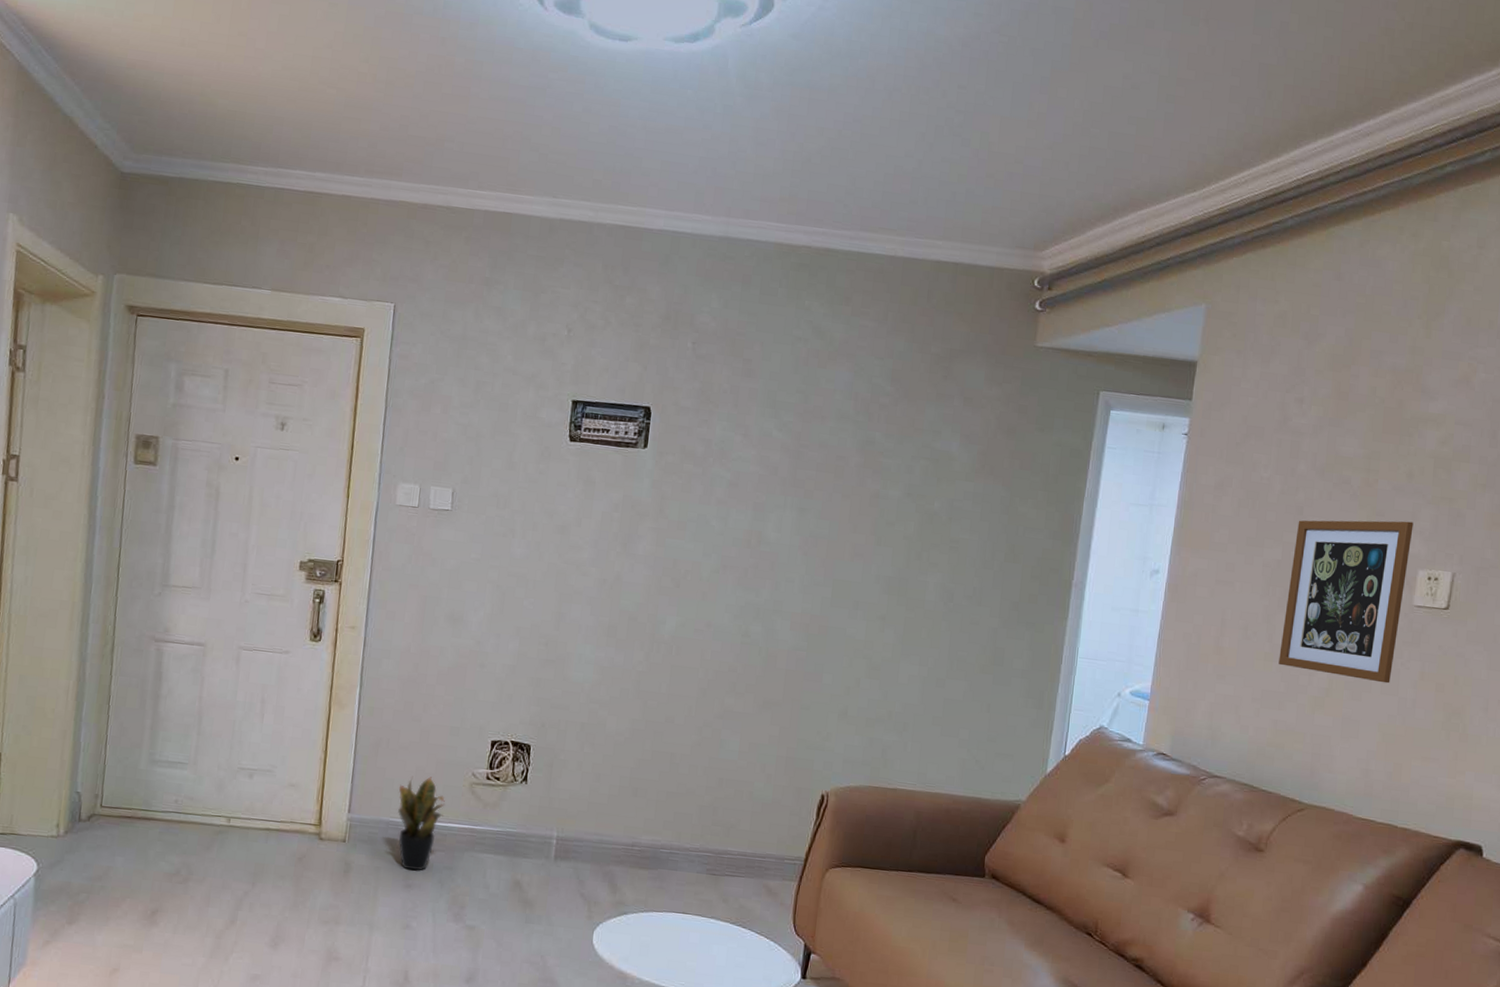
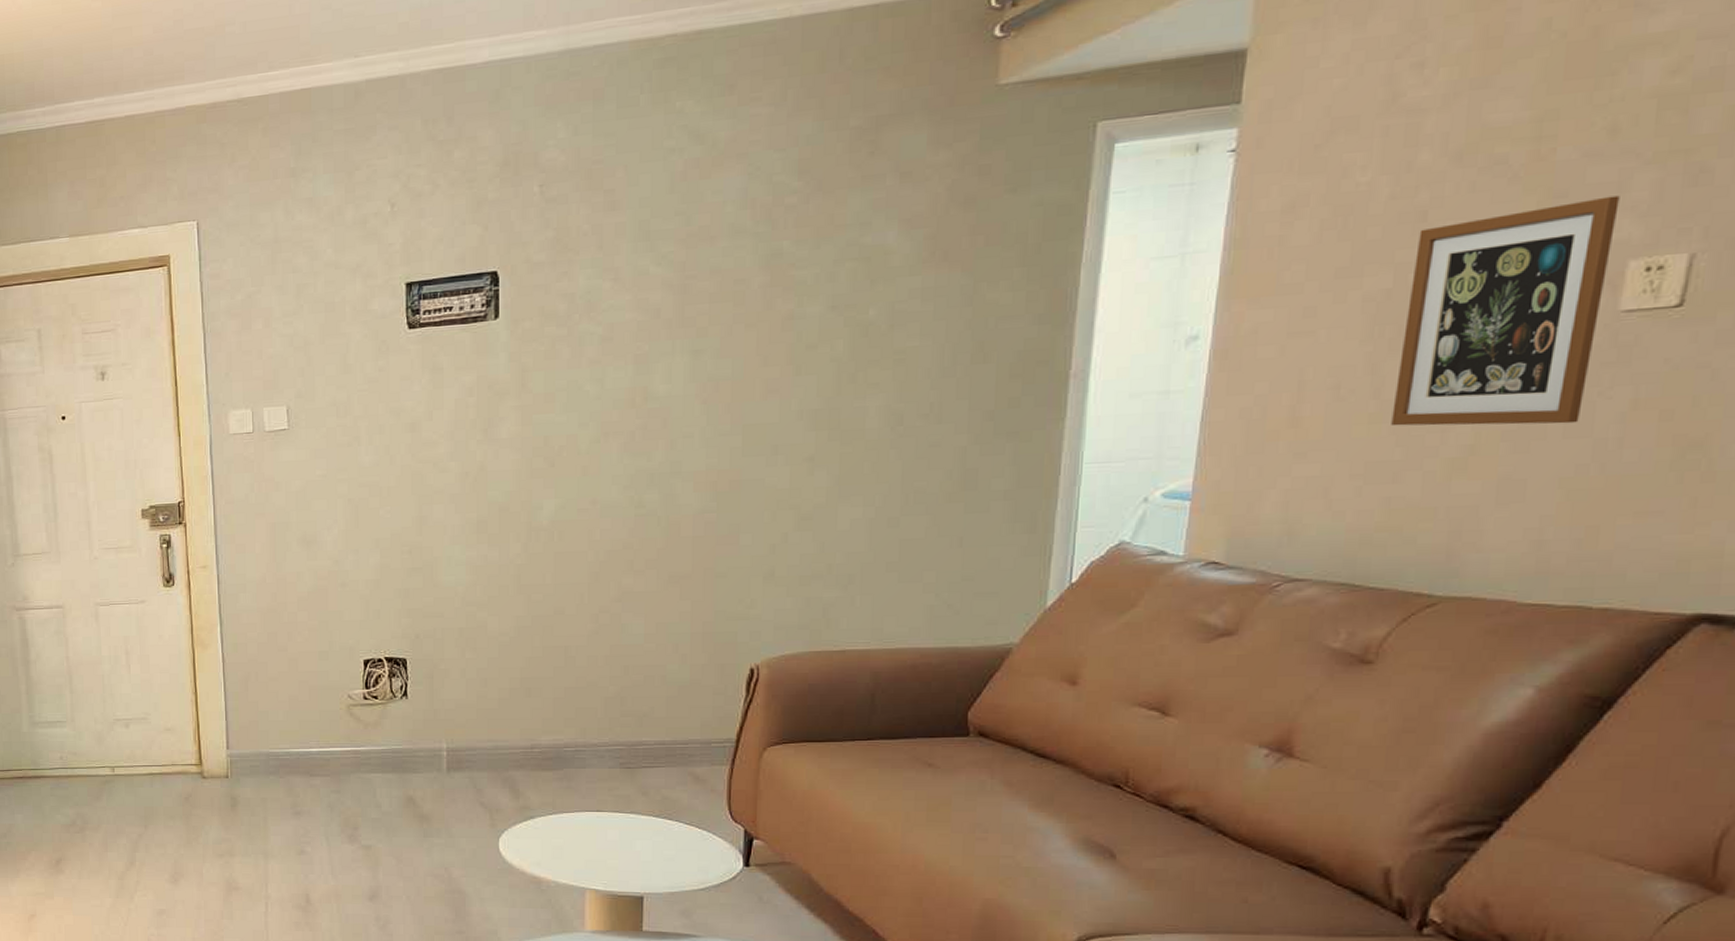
potted plant: present [398,776,445,871] -> none [274,704,325,798]

